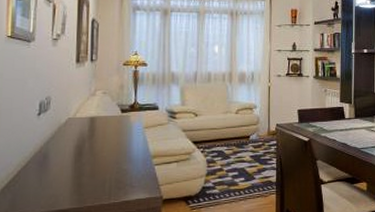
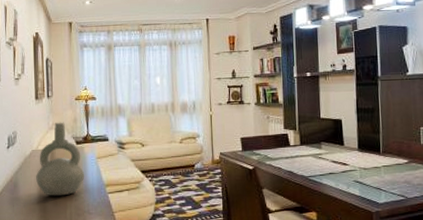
decorative vase: none [71,88,128,169] -> present [36,122,84,196]

